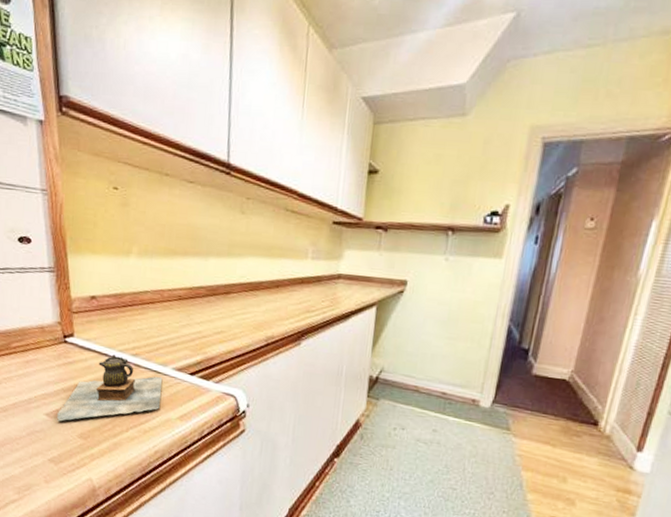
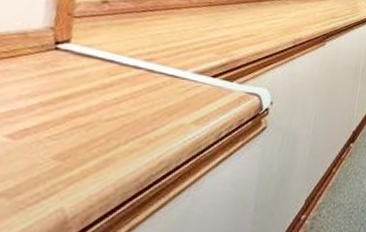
teapot: present [56,354,163,422] -> none [23,60,180,143]

